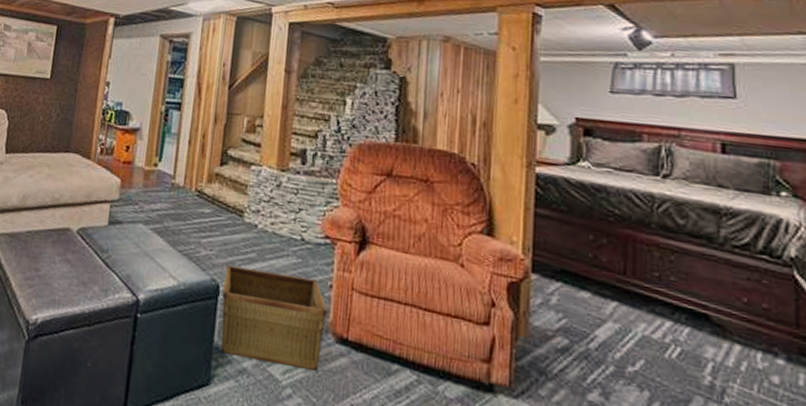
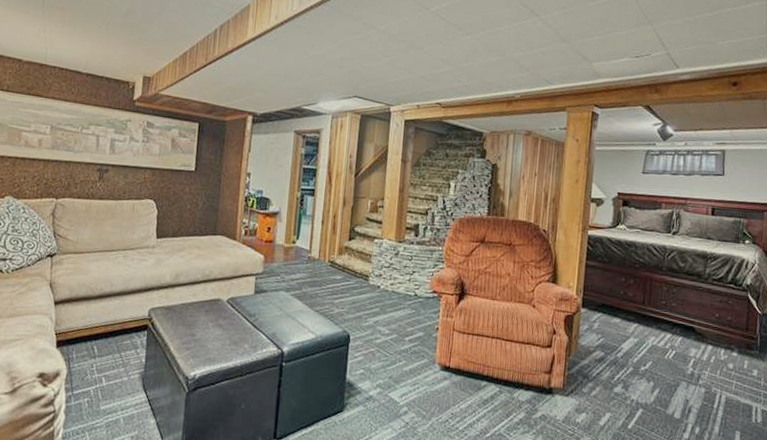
hamper: present [221,265,328,371] -> none [352,319,435,392]

